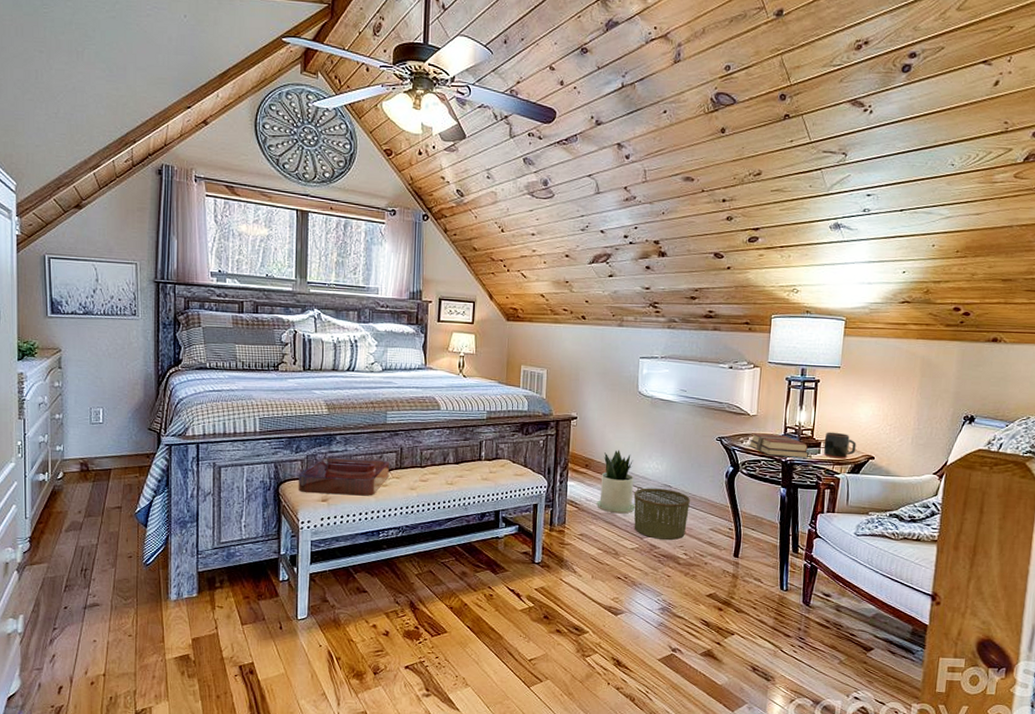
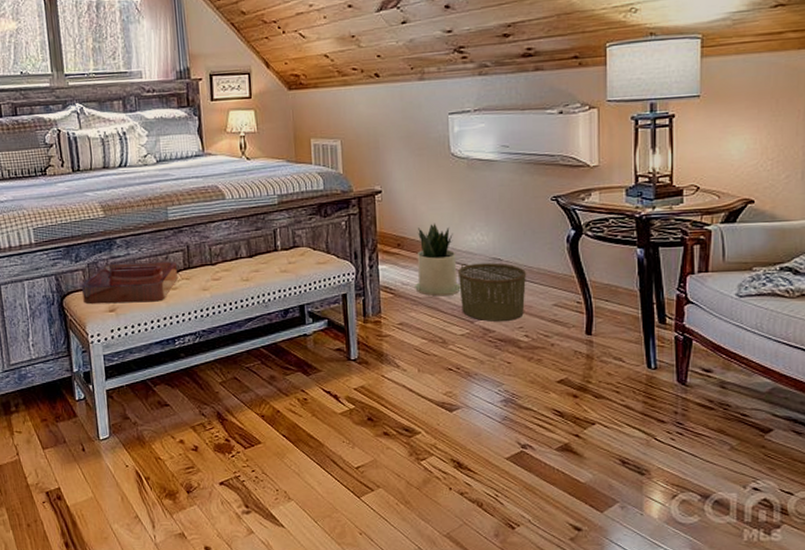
books: present [748,433,810,458] -> none [591,186,670,212]
mug: present [823,432,857,459] -> none [687,175,729,207]

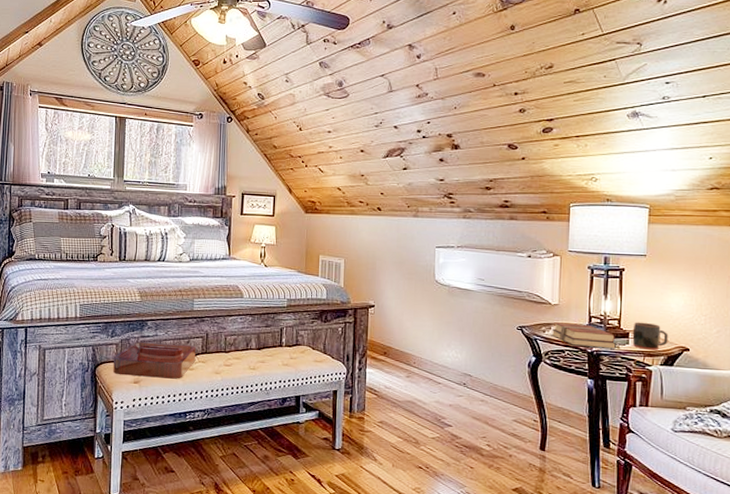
planter: present [414,223,461,297] -> none [395,337,435,402]
basket: present [457,262,527,322] -> none [433,375,493,430]
books: none [591,186,670,212] -> present [551,322,617,349]
mug: none [687,175,729,207] -> present [632,322,669,350]

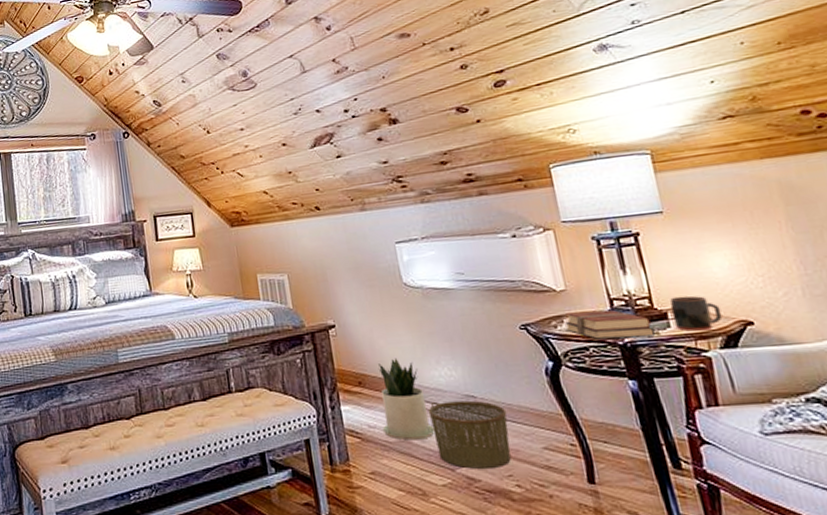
decorative tray: present [113,341,196,379] -> none [34,406,130,455]
planter: none [395,337,435,402] -> present [378,358,435,441]
basket: none [433,375,493,430] -> present [428,400,511,469]

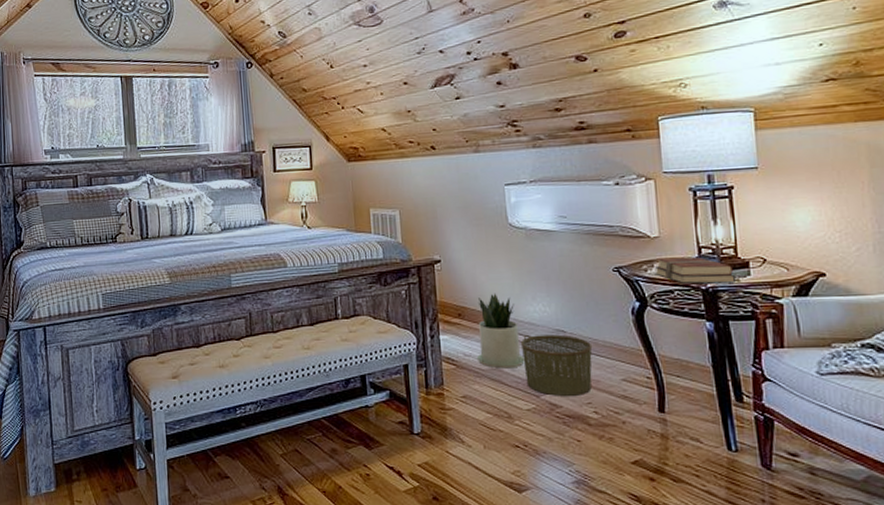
mug: present [669,295,723,331] -> none [752,247,799,280]

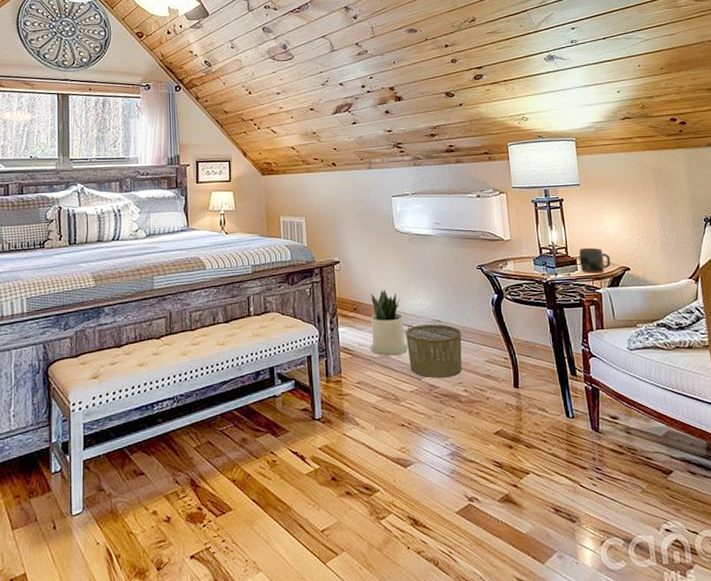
books: present [654,257,737,284] -> none [508,256,568,278]
mug: none [752,247,799,280] -> present [578,247,611,274]

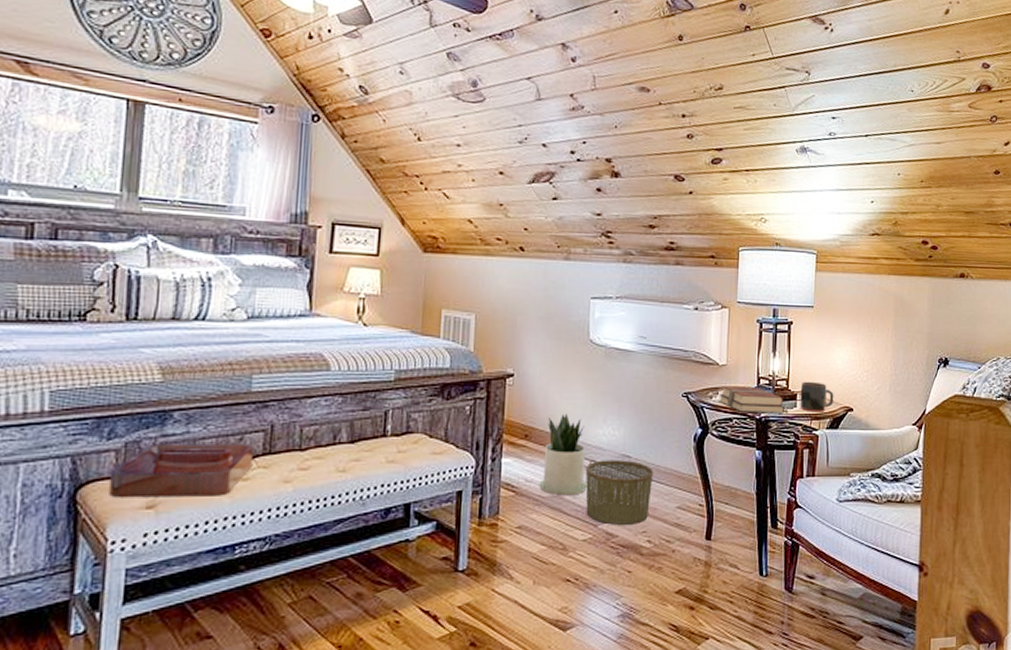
decorative tray: none [68,327,159,372] -> present [109,443,253,498]
books: none [508,256,568,278] -> present [718,386,785,414]

